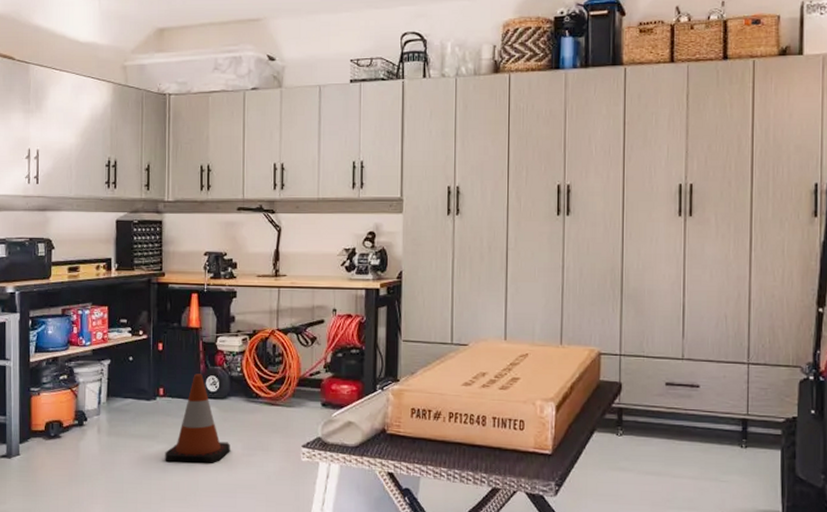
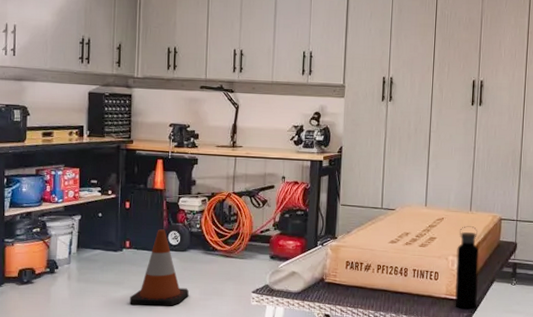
water bottle: none [545,363,575,466] -> present [455,226,479,309]

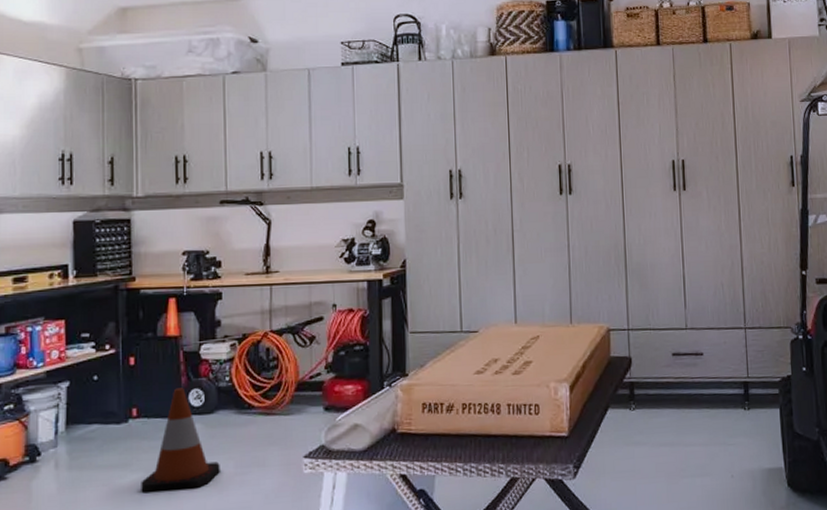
water bottle: present [455,226,479,309] -> none [559,342,590,448]

